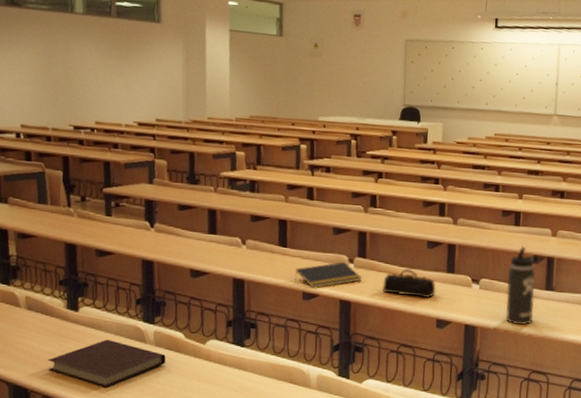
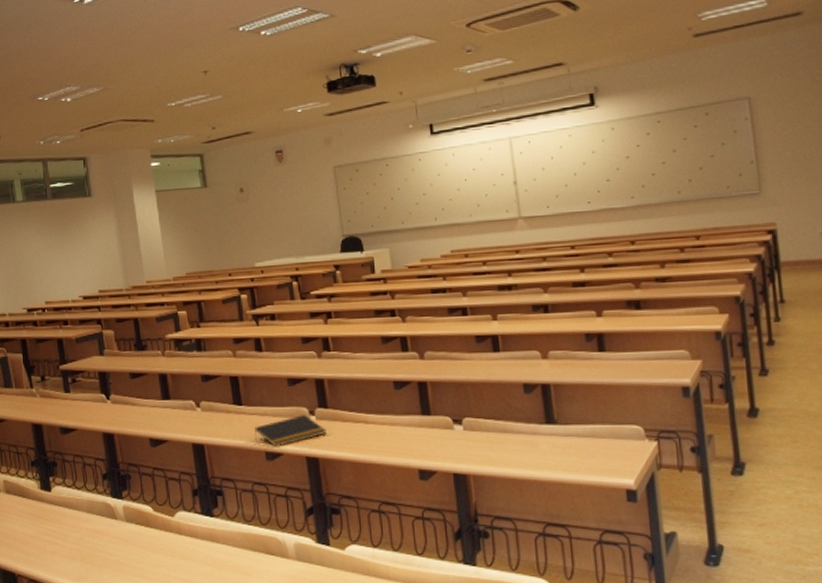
notebook: present [47,339,166,389] -> none [29,518,138,570]
pencil case: present [382,269,436,298] -> none [350,416,413,447]
thermos bottle: present [505,246,538,326] -> none [494,374,537,470]

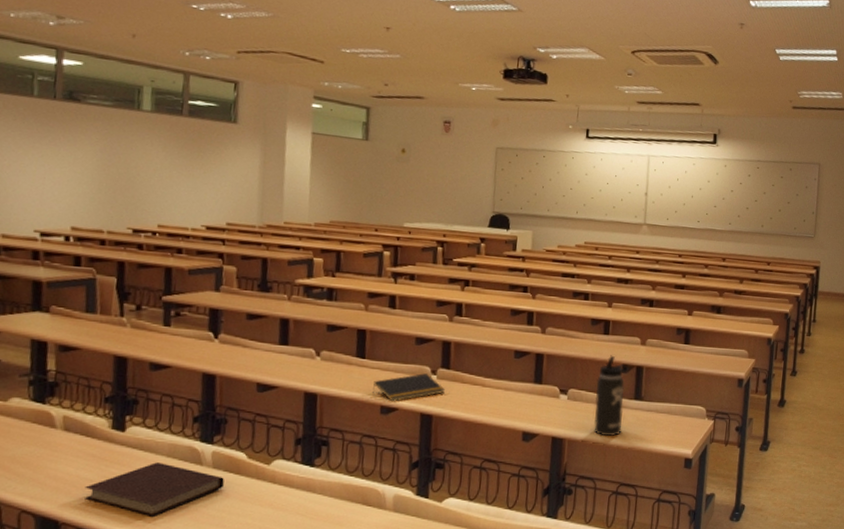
notebook: none [29,518,138,570] -> present [84,462,225,518]
thermos bottle: none [494,374,537,470] -> present [594,355,627,437]

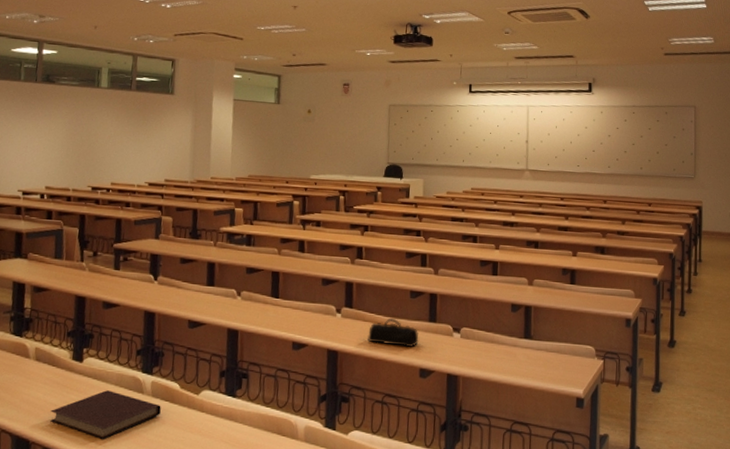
notepad: present [373,373,445,402] -> none [285,312,349,339]
pencil case: none [466,380,523,410] -> present [368,318,419,347]
thermos bottle: present [594,355,627,437] -> none [486,295,516,375]

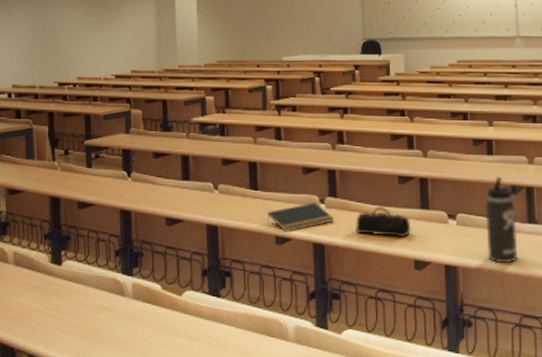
notebook: present [50,390,161,440] -> none [33,294,144,346]
notepad: none [285,312,349,339] -> present [267,203,334,232]
thermos bottle: none [486,295,516,375] -> present [485,176,518,264]

